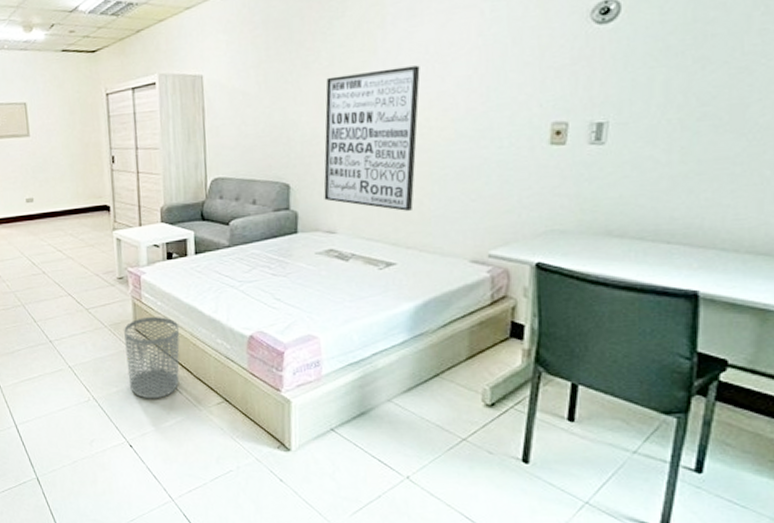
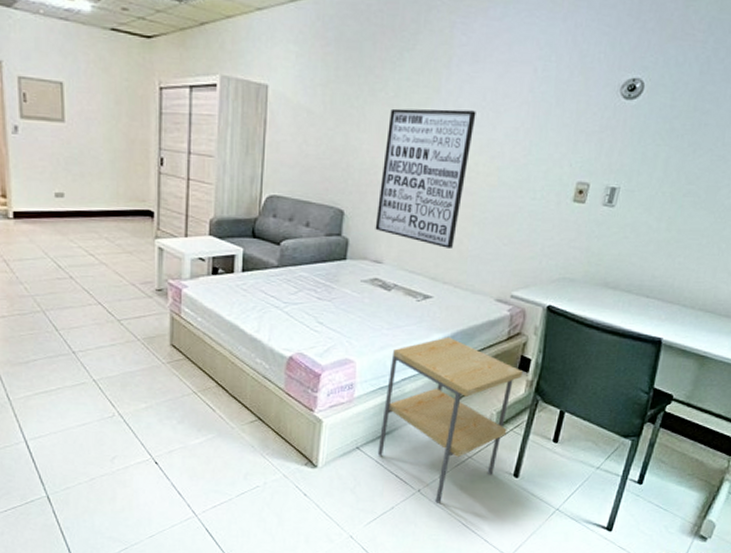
waste bin: present [124,317,180,399] -> none [159,333,219,416]
side table: none [354,305,516,492] -> present [377,337,522,503]

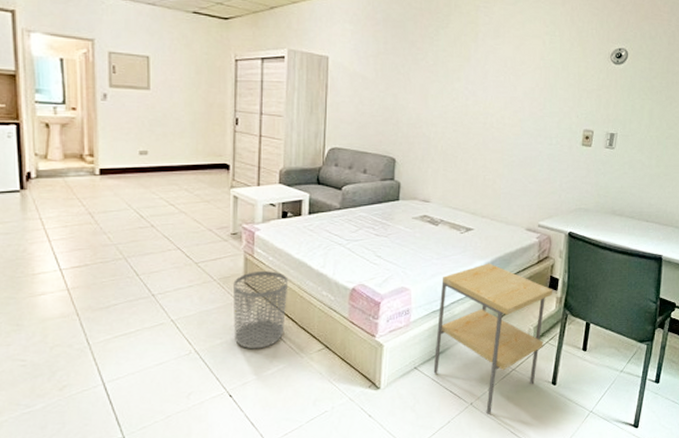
waste bin: none [159,333,219,416] -> present [233,271,289,349]
wall art: present [375,108,476,248] -> none [422,74,500,187]

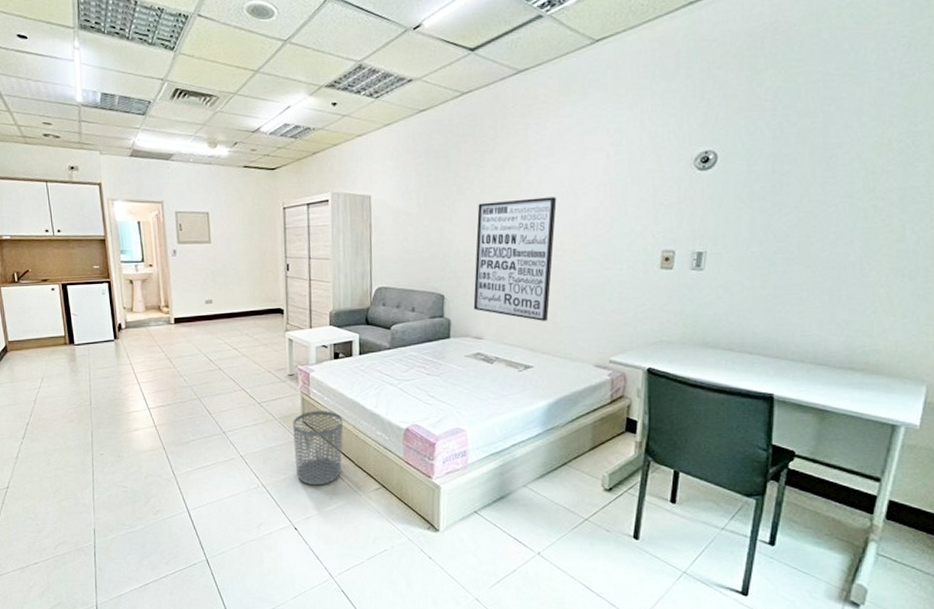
wall art: none [422,74,500,187] -> present [473,197,557,321]
side table: present [433,263,552,414] -> none [495,403,630,566]

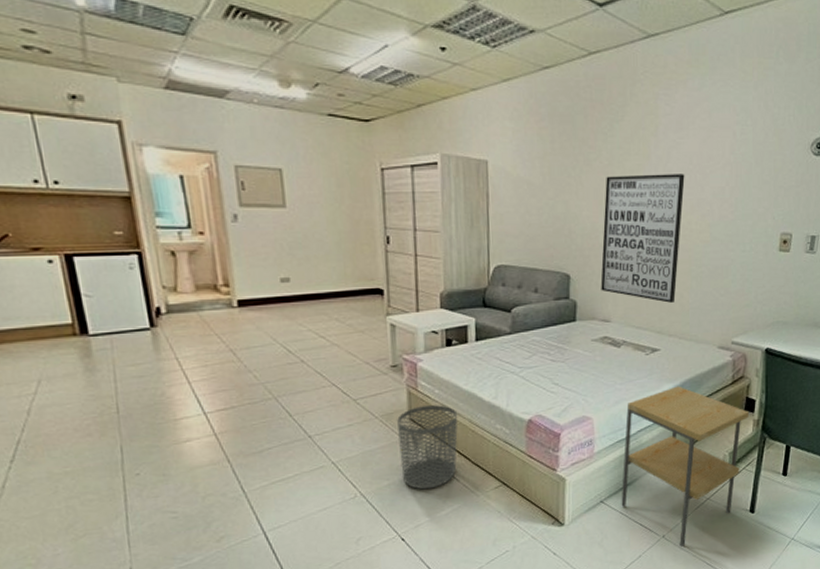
side table: none [495,403,630,566] -> present [621,386,749,547]

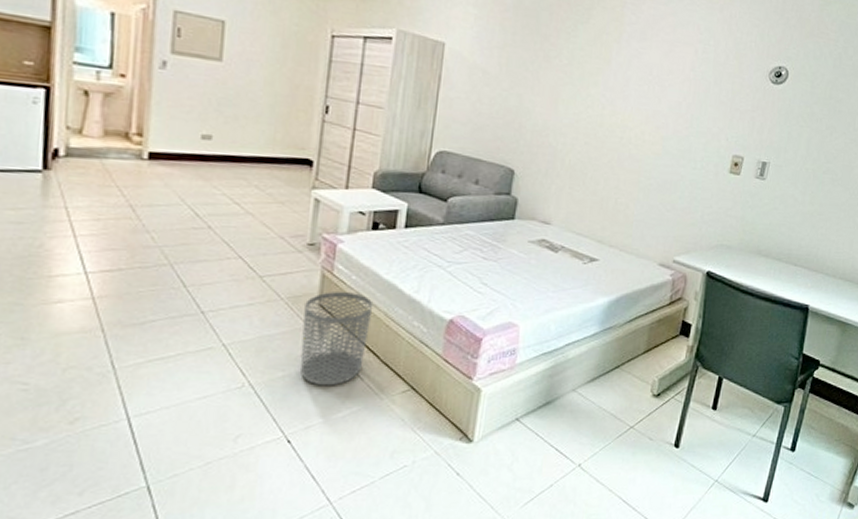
wall art: present [600,174,685,303] -> none [544,75,643,212]
side table: present [621,386,749,547] -> none [538,300,683,479]

